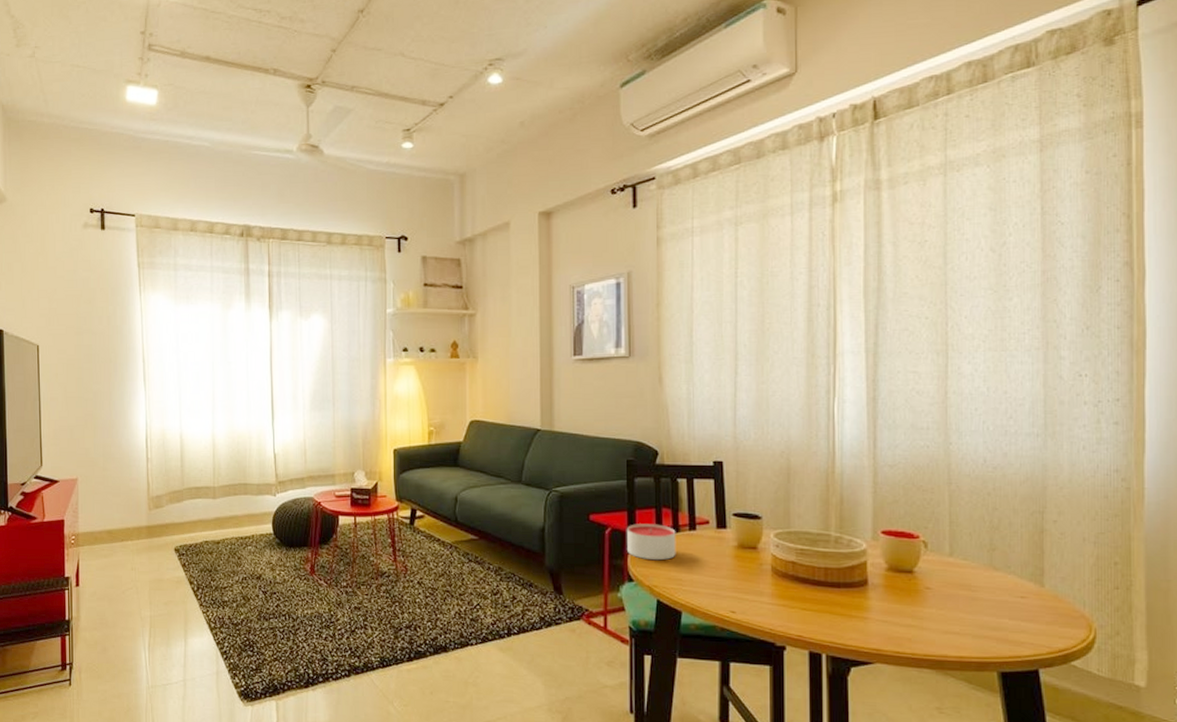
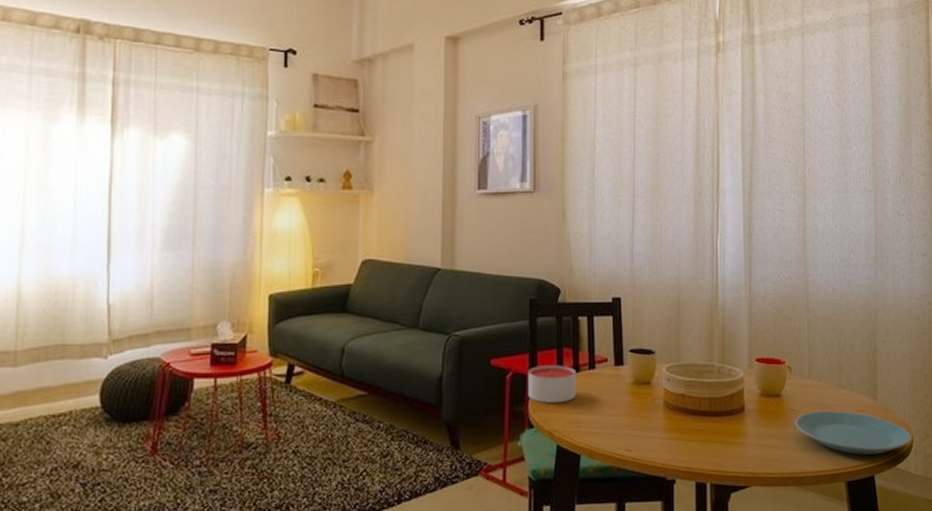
plate: none [931,592,1093,647] -> present [794,410,911,455]

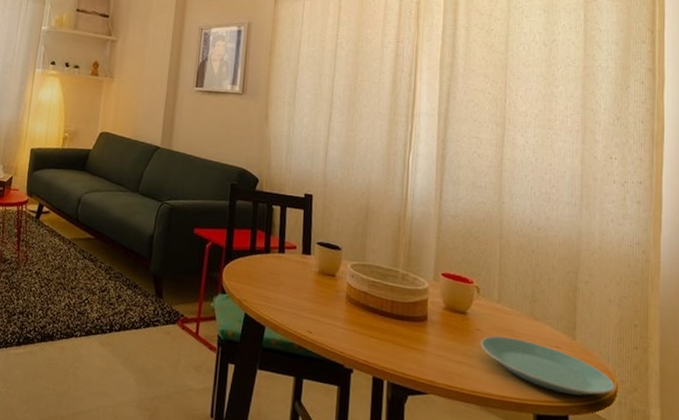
candle: present [527,365,576,404] -> none [223,241,267,278]

